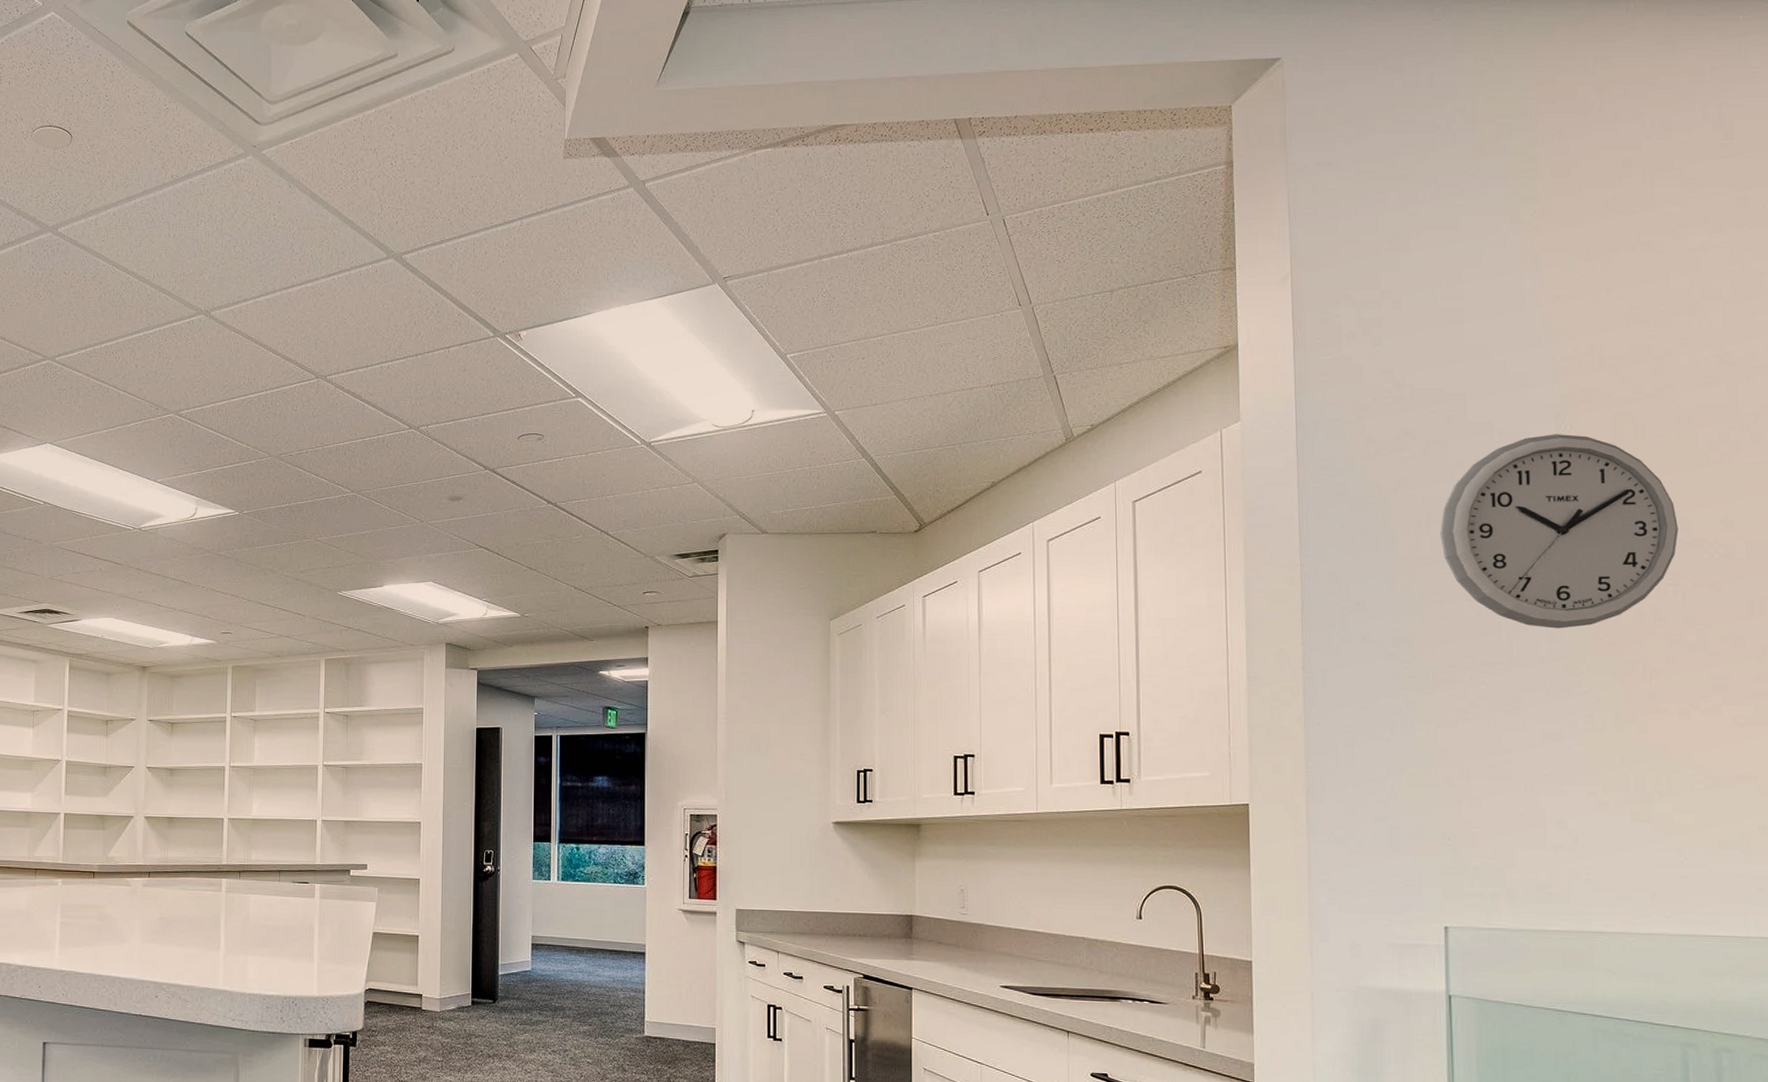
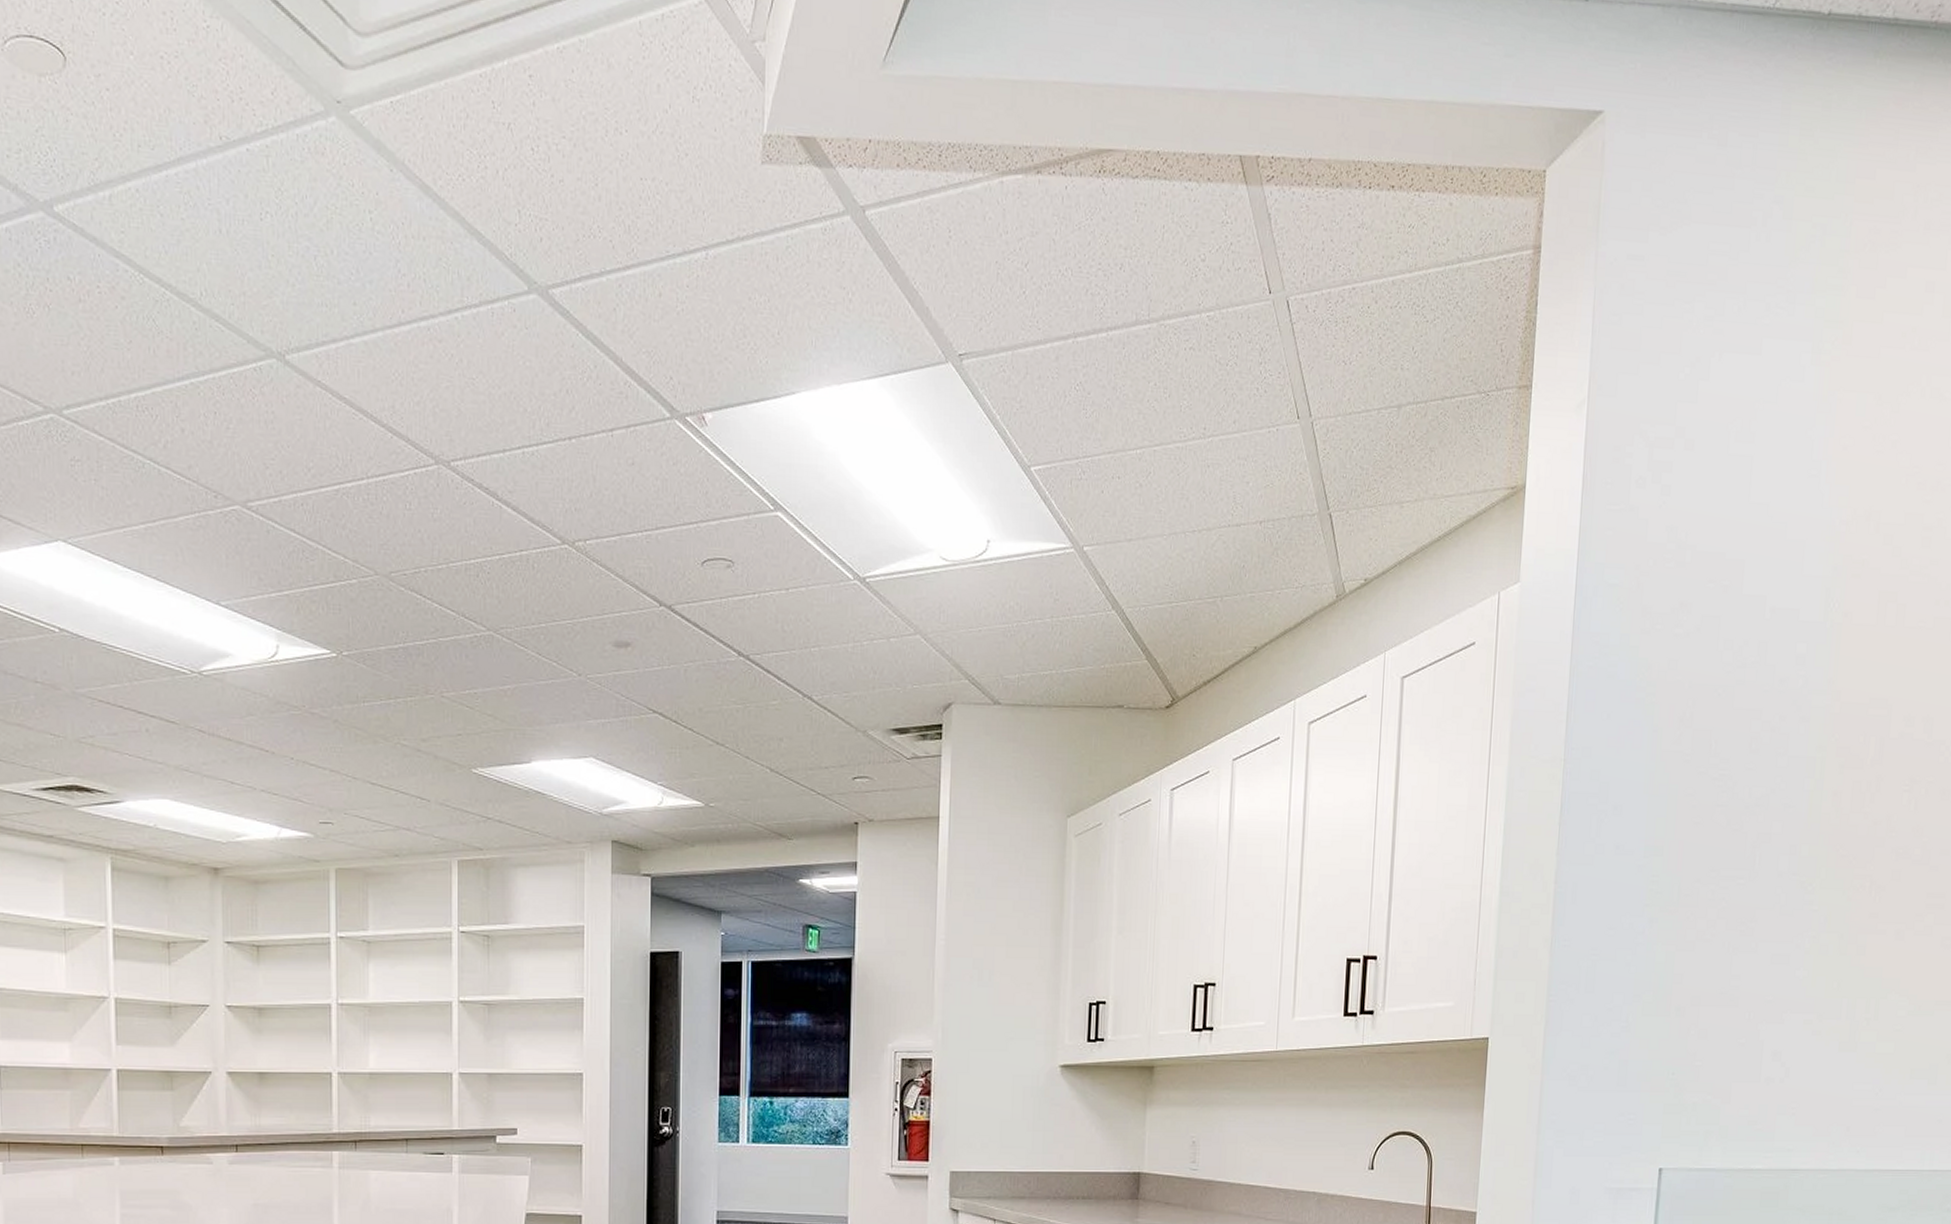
wall clock: present [1440,434,1679,629] -> none [1702,613,1922,839]

